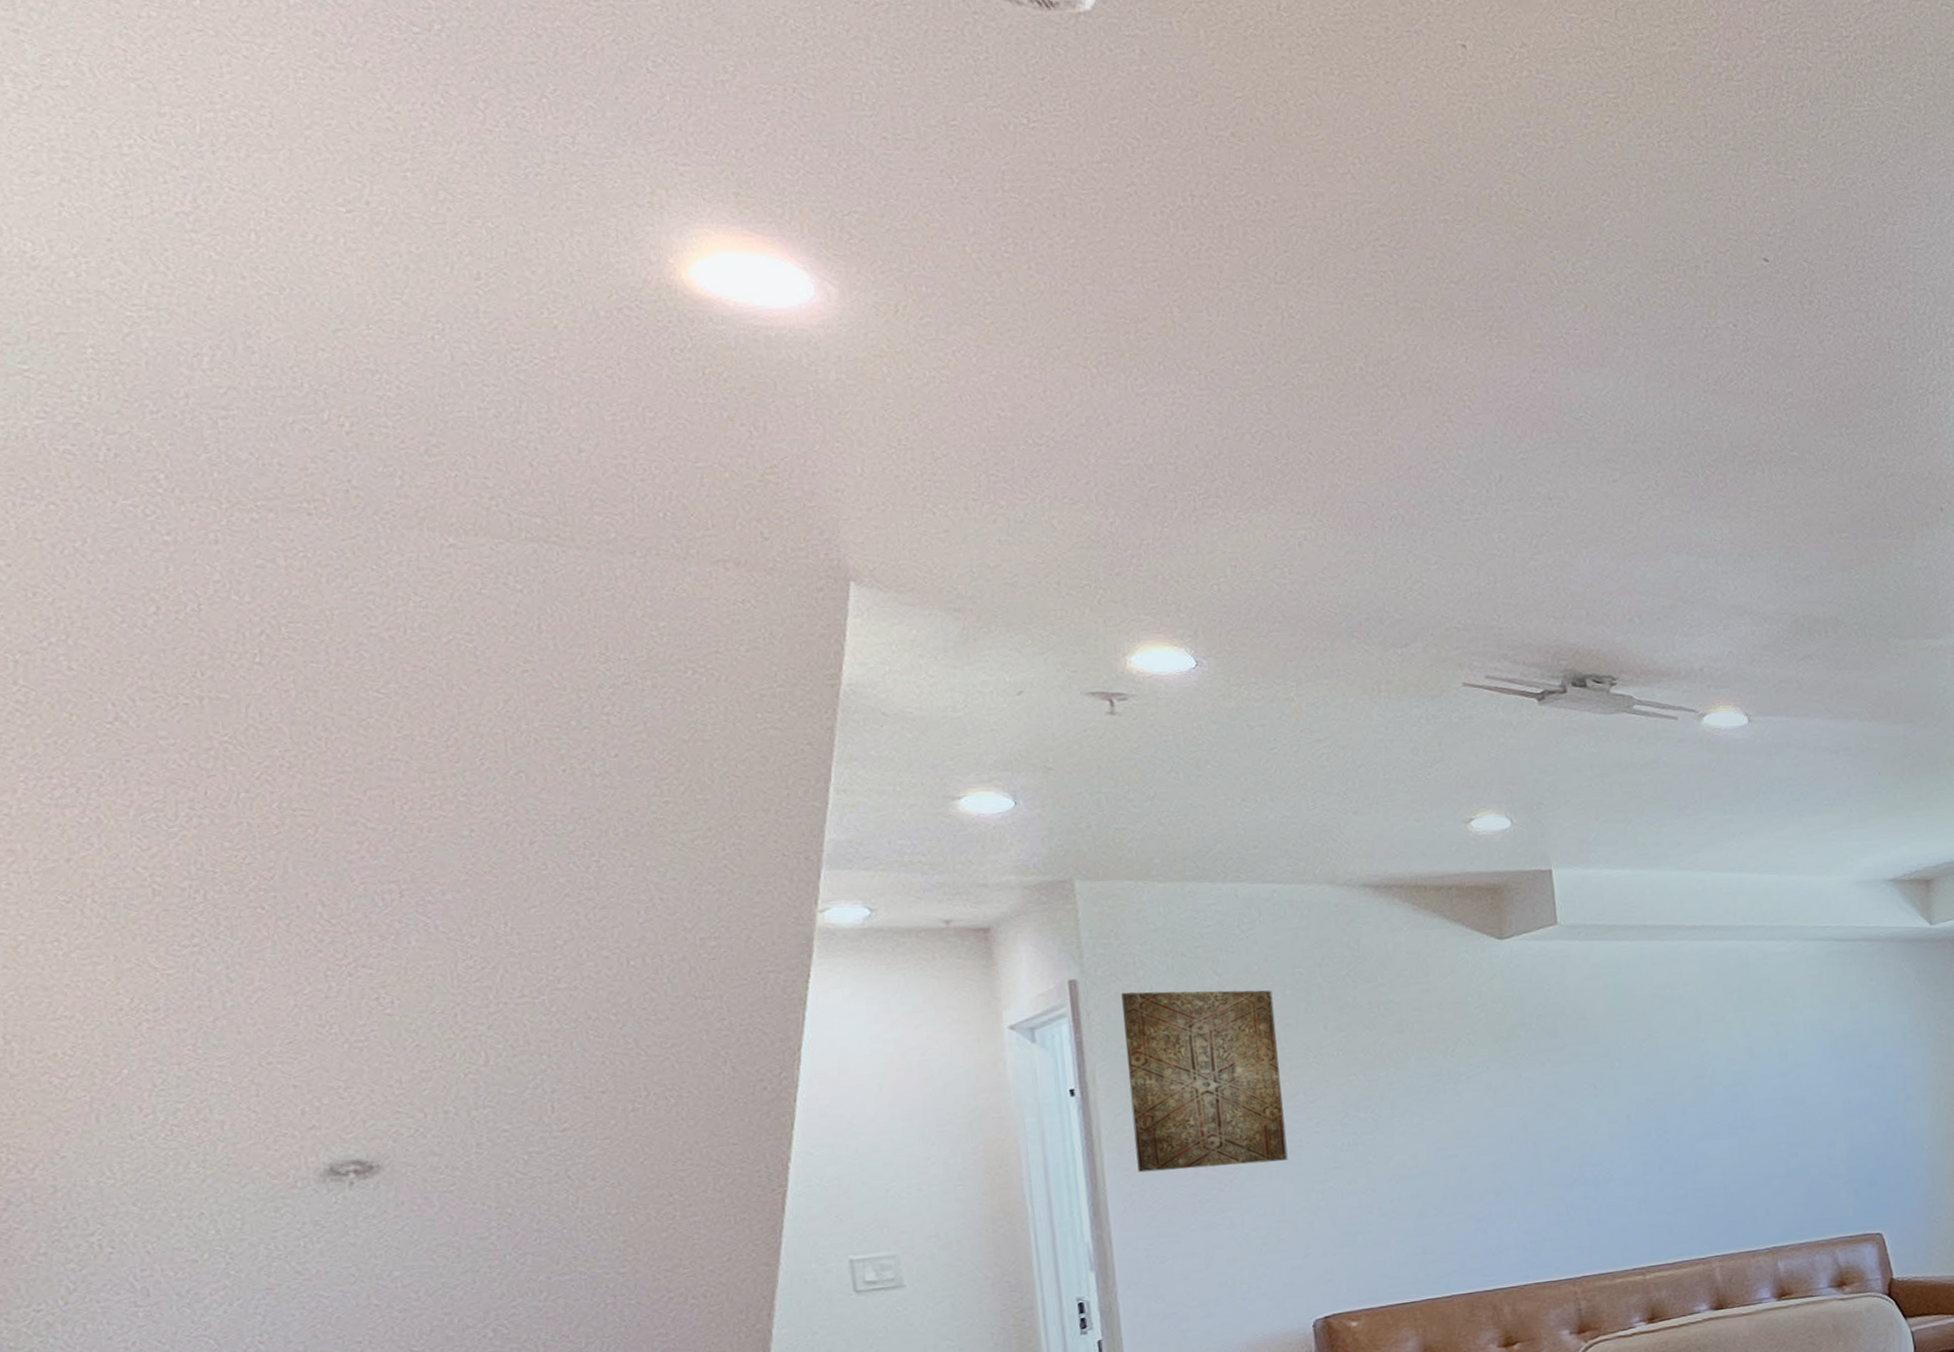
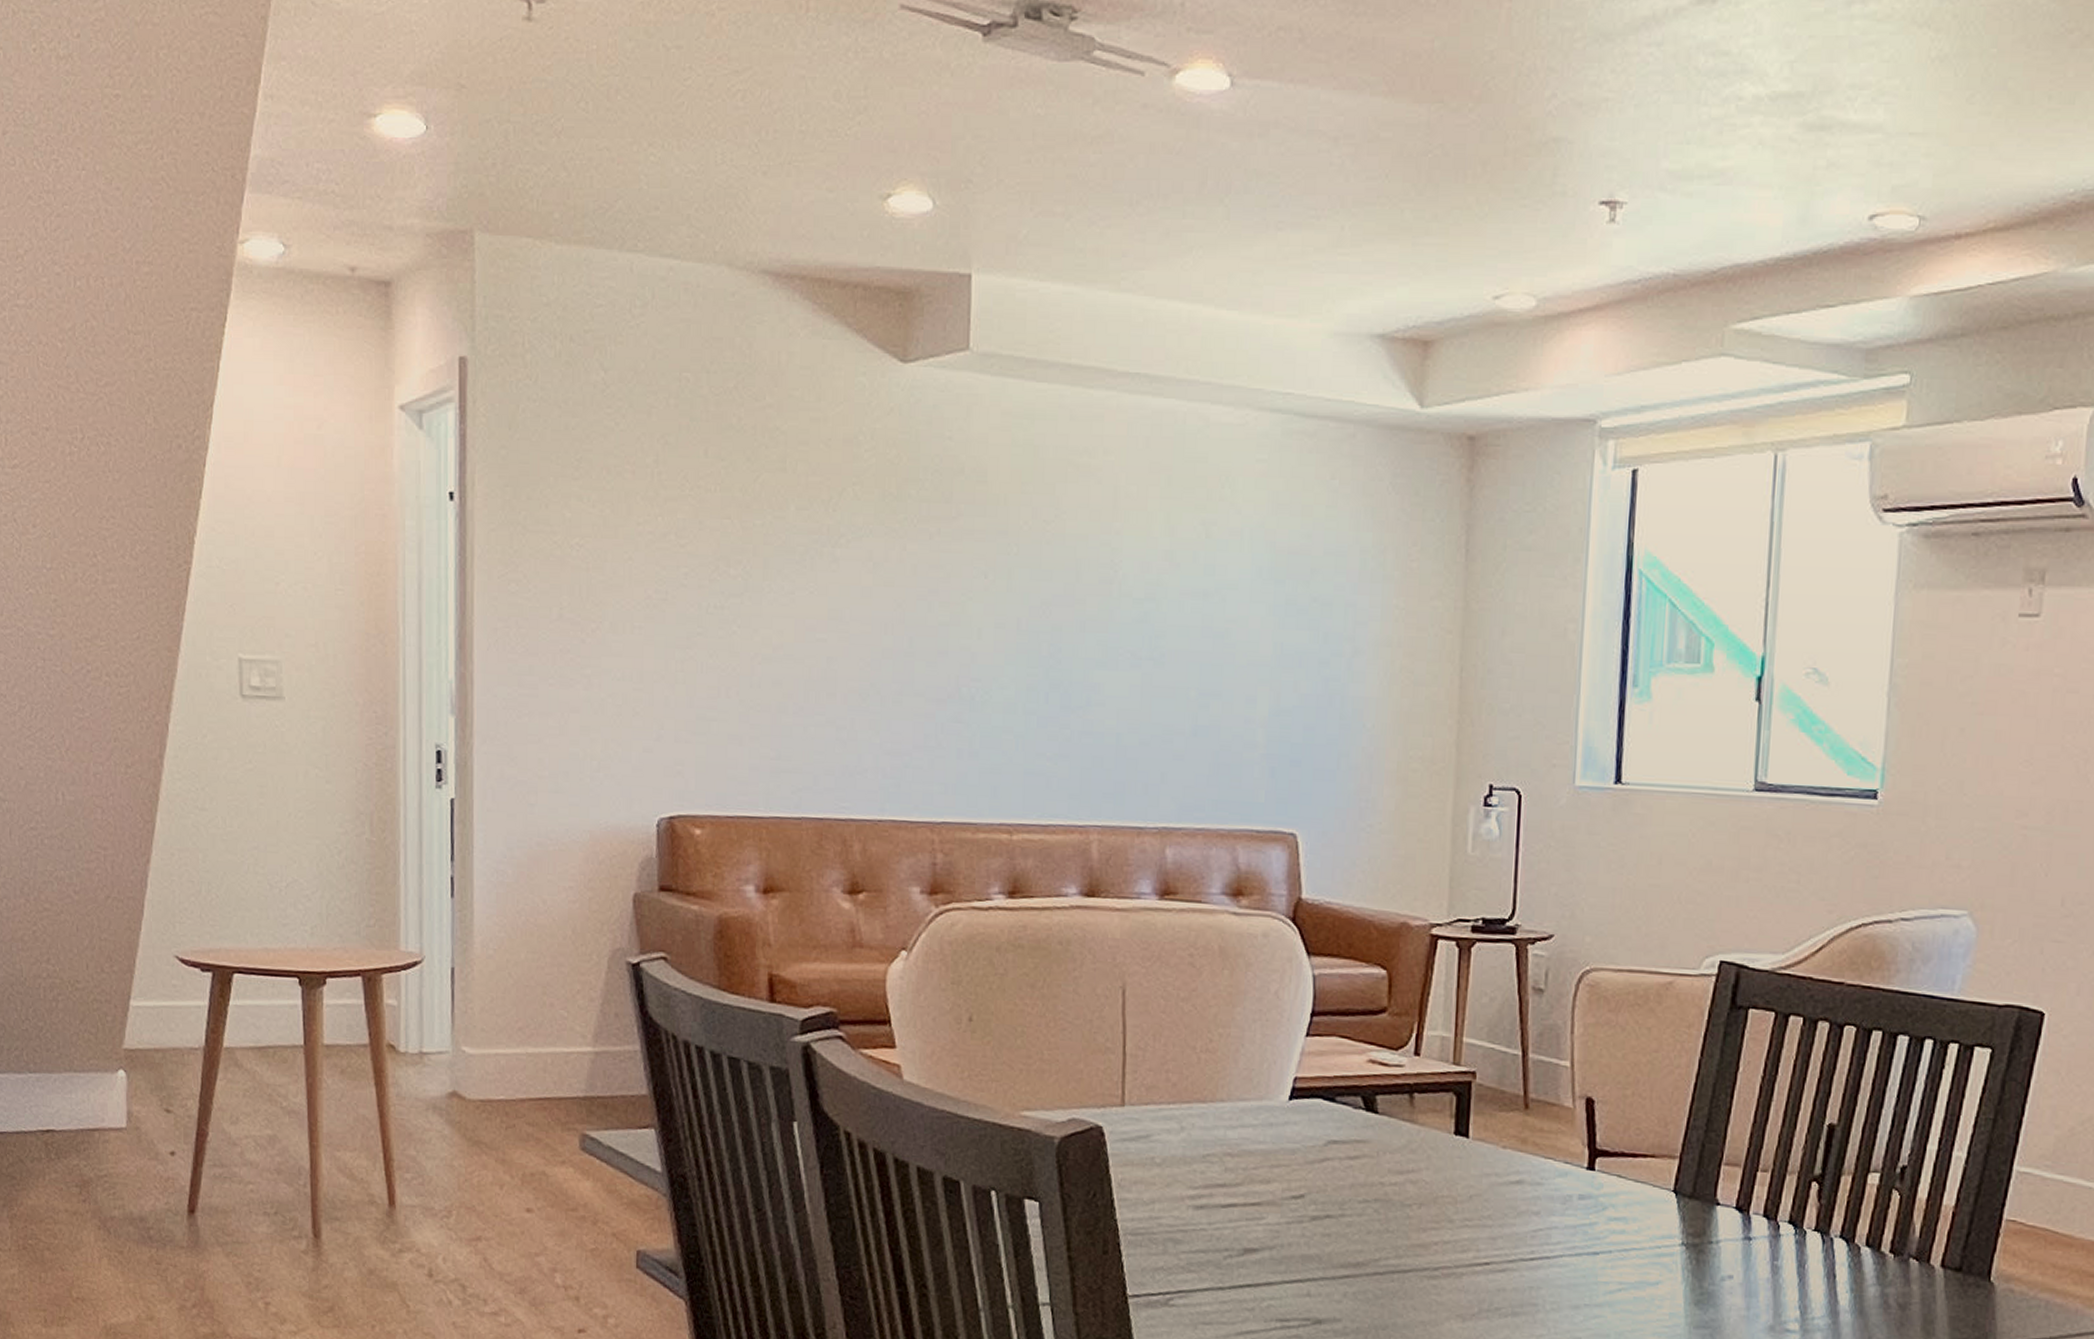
wall art: present [1121,990,1288,1173] -> none [504,379,656,615]

